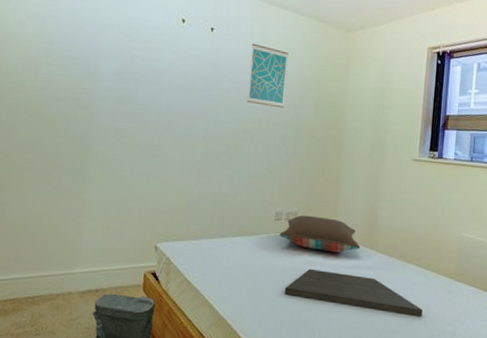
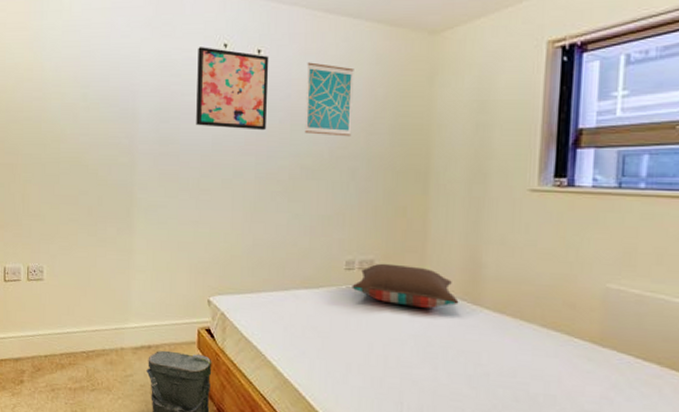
wall art: none [153,19,221,98] -> present [196,47,269,131]
tray: present [284,268,423,317] -> none [361,327,551,391]

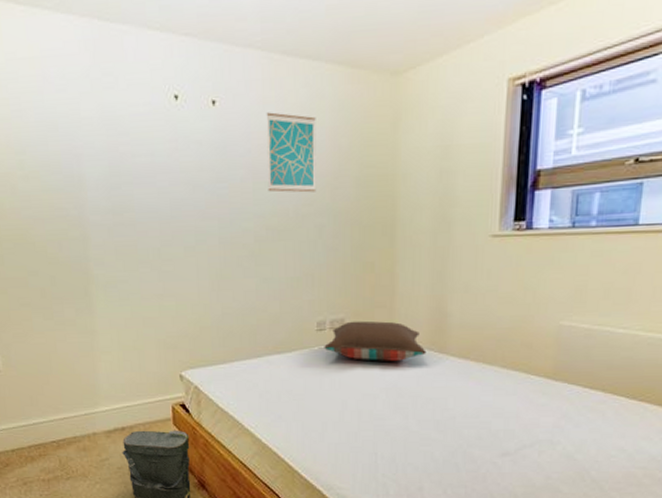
wall art: present [196,47,269,131] -> none [145,99,227,192]

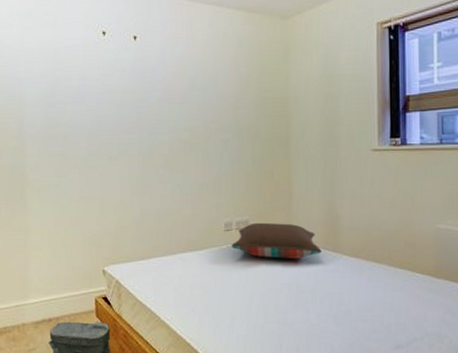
wall art: present [266,112,317,193] -> none [178,46,222,112]

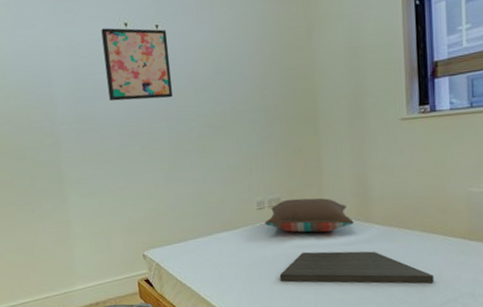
wall art: none [78,35,146,110] -> present [101,27,173,101]
tray: none [243,278,400,320] -> present [279,251,434,284]

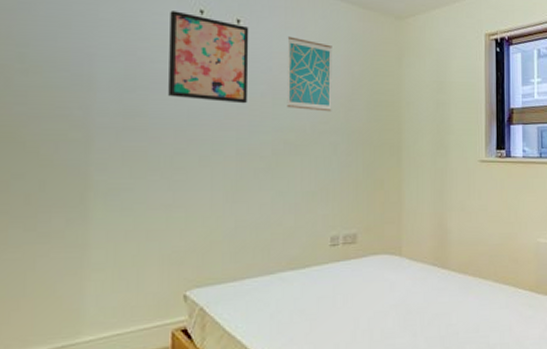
wall art: none [200,30,248,96] -> present [286,36,332,112]
pillow: present [264,198,354,233] -> none [337,236,431,277]
tray: present [279,251,434,284] -> none [348,299,505,340]

